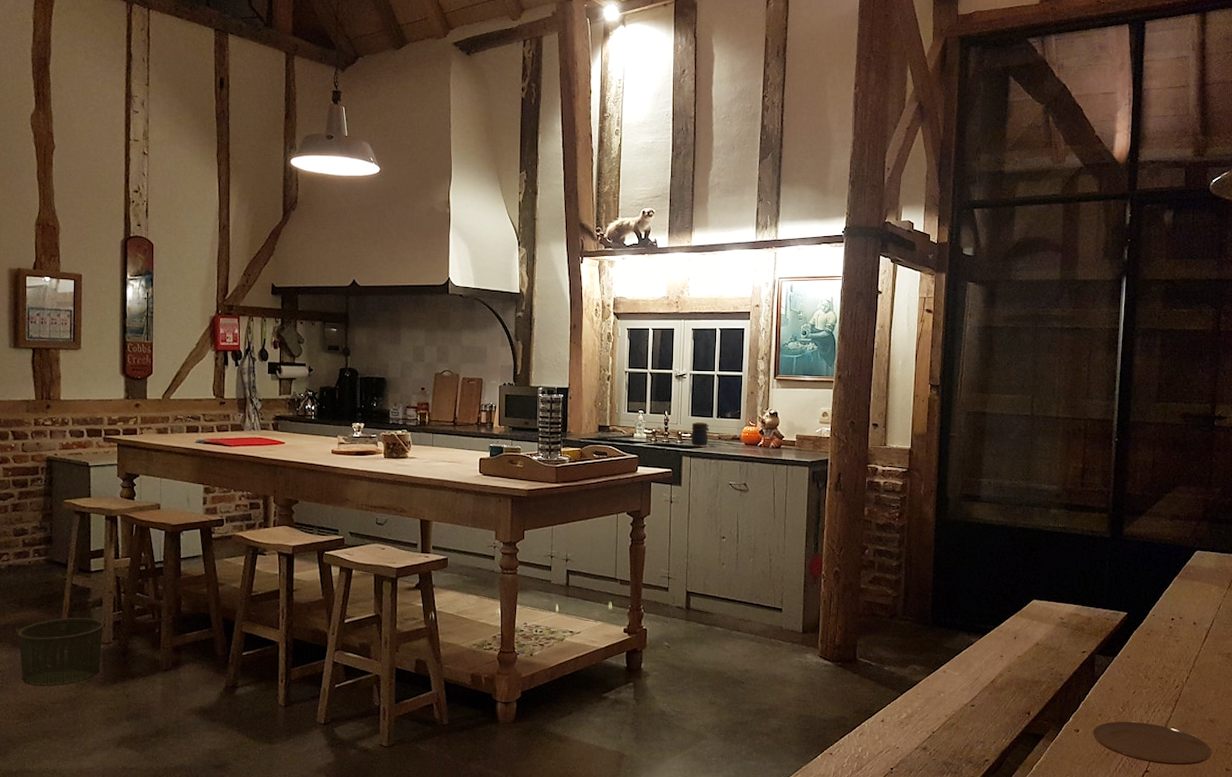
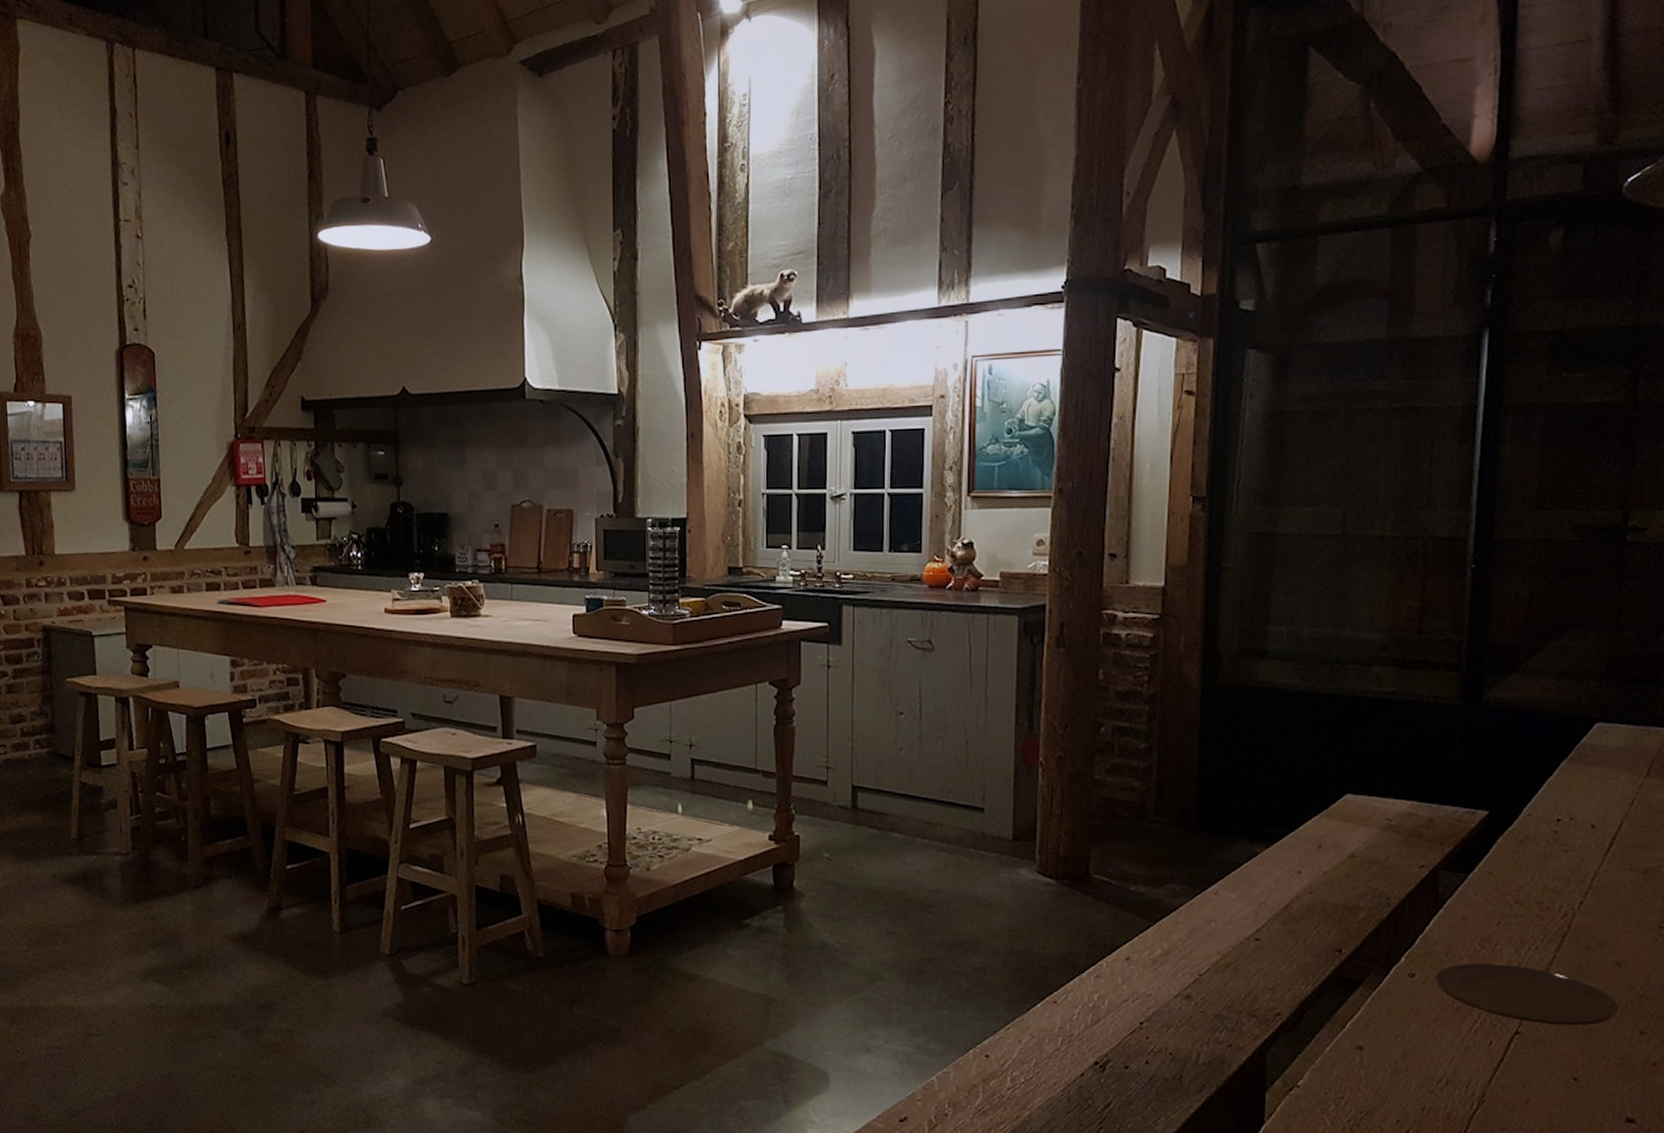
basket: present [15,618,106,686] -> none [19,823,123,906]
jar: present [691,422,710,447] -> none [854,559,880,592]

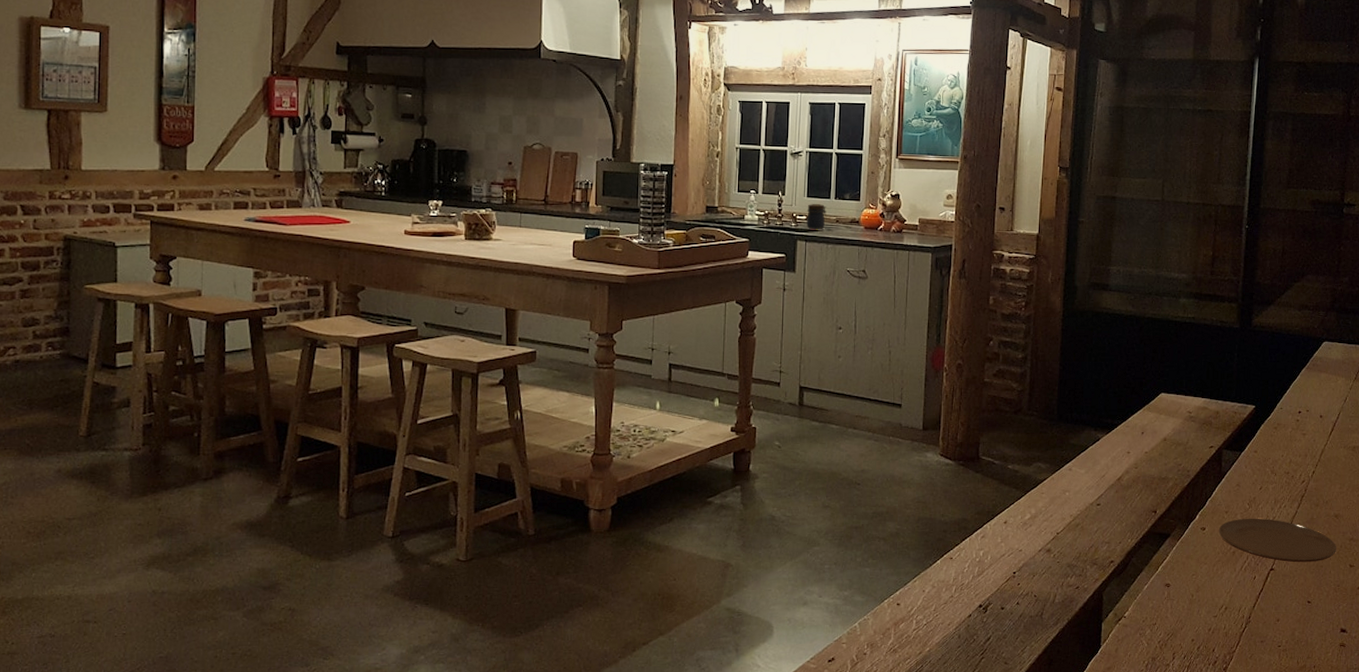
jar: none [854,559,880,592] -> present [807,204,827,230]

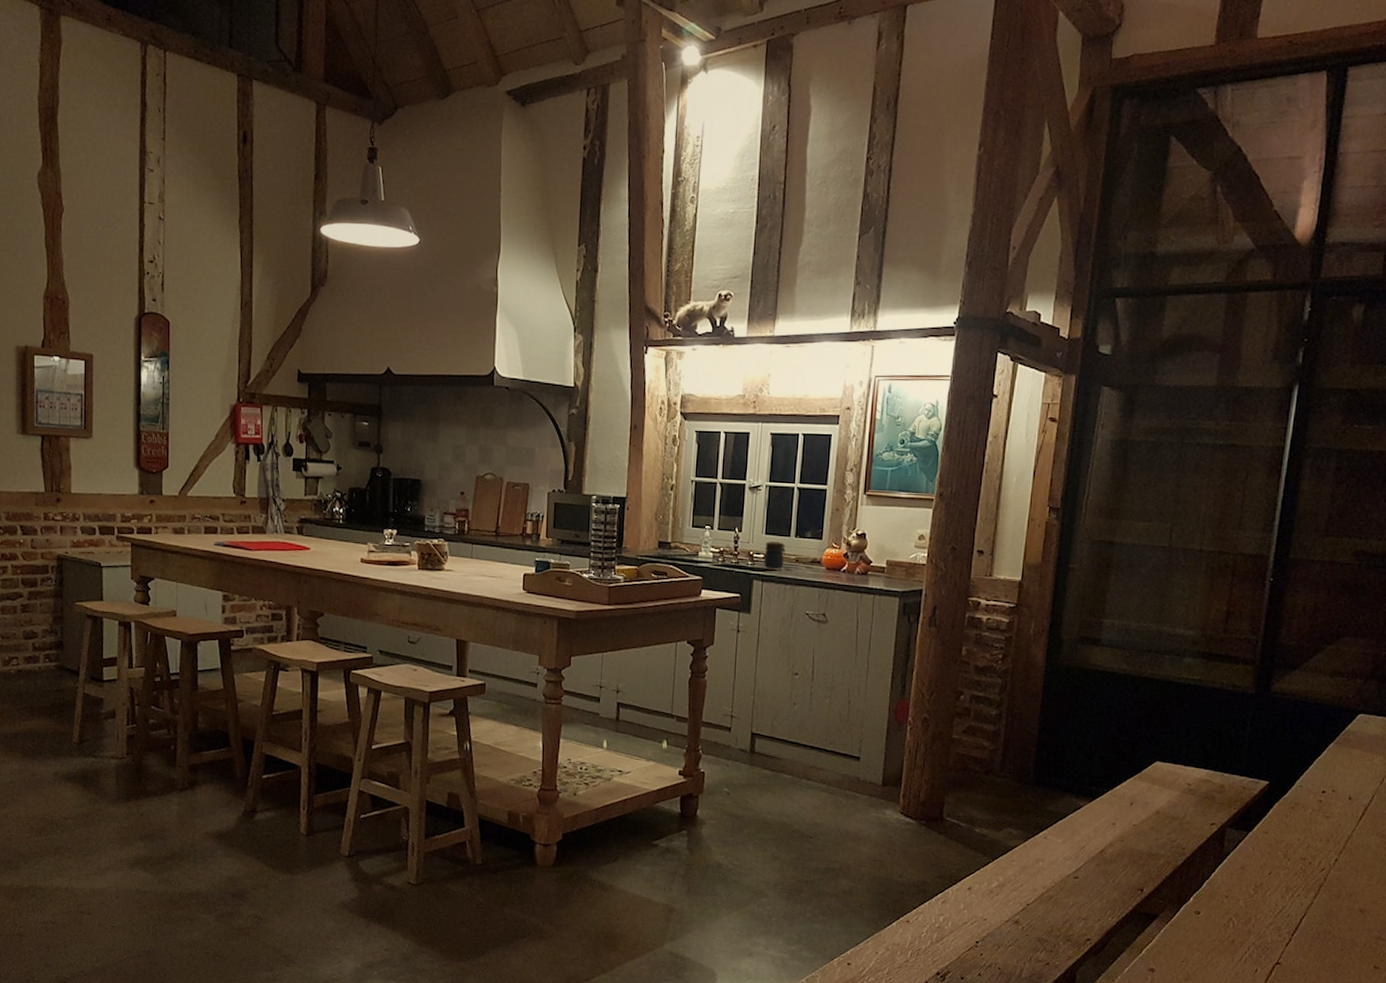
plate: present [1218,518,1336,563] -> none [1215,905,1359,960]

